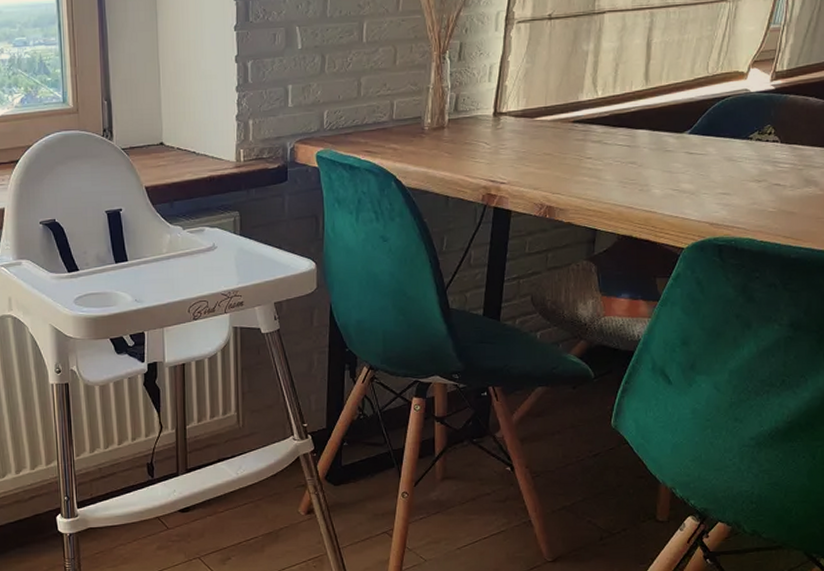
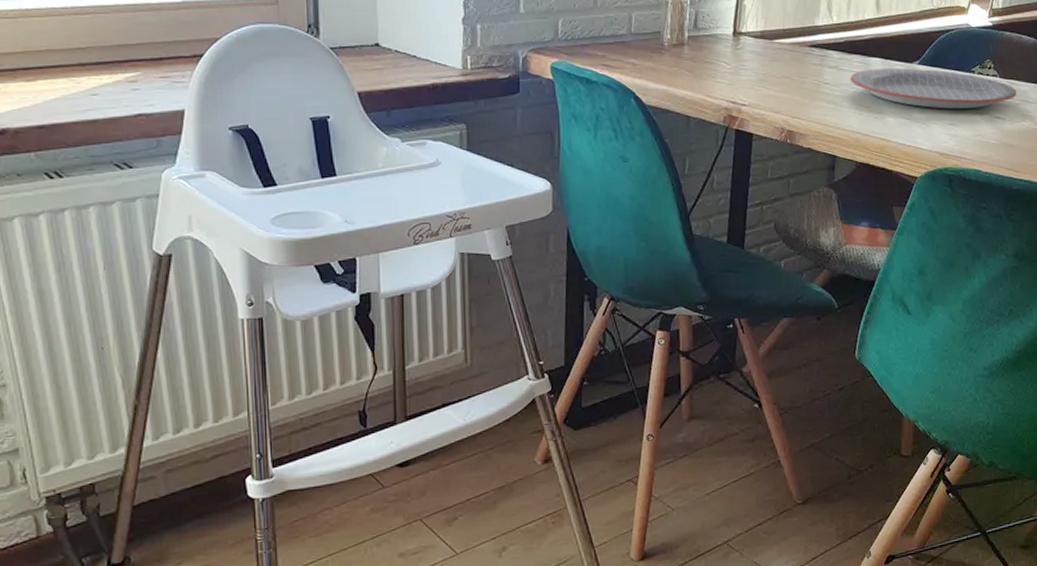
plate: none [614,138,800,179] -> present [850,69,1017,109]

